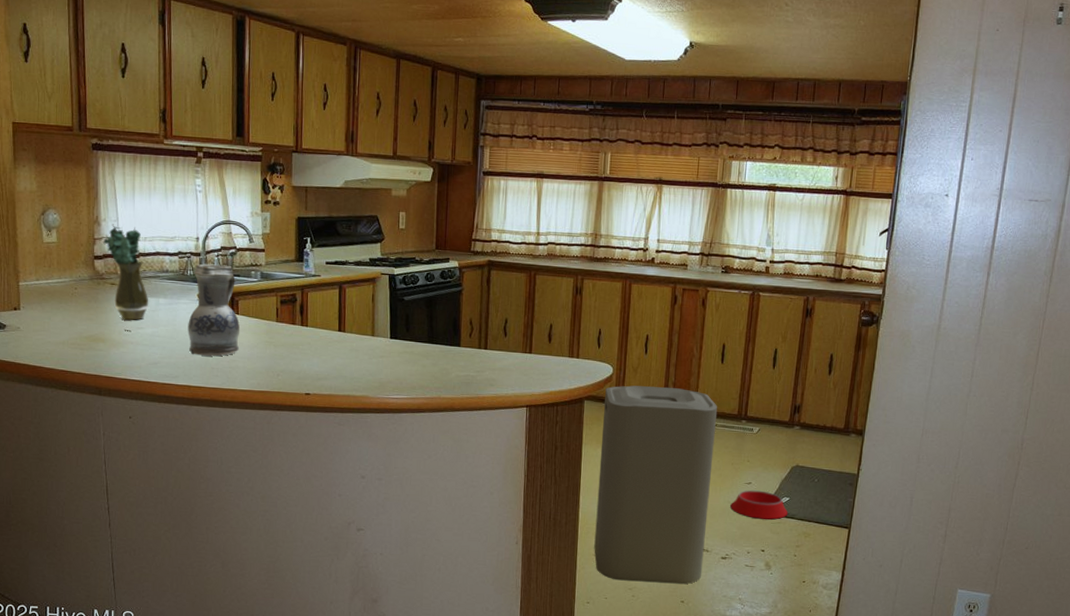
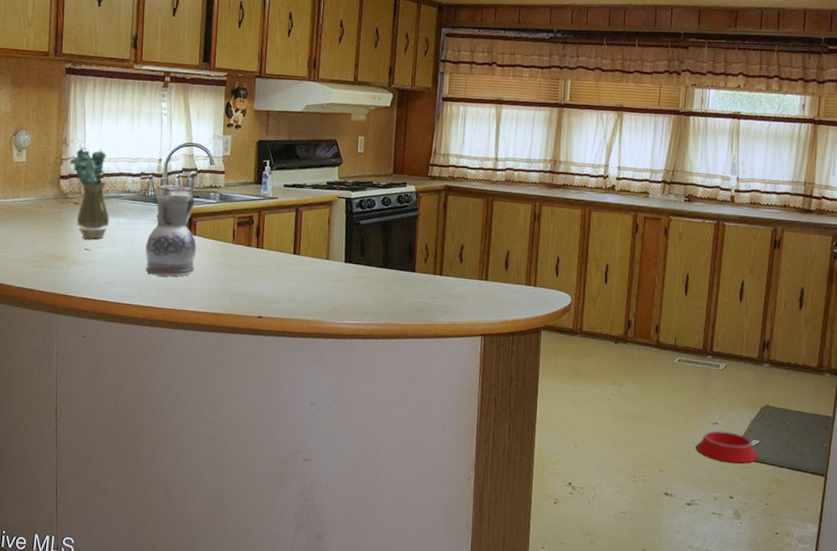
trash can: present [594,385,718,584] -> none [550,316,682,531]

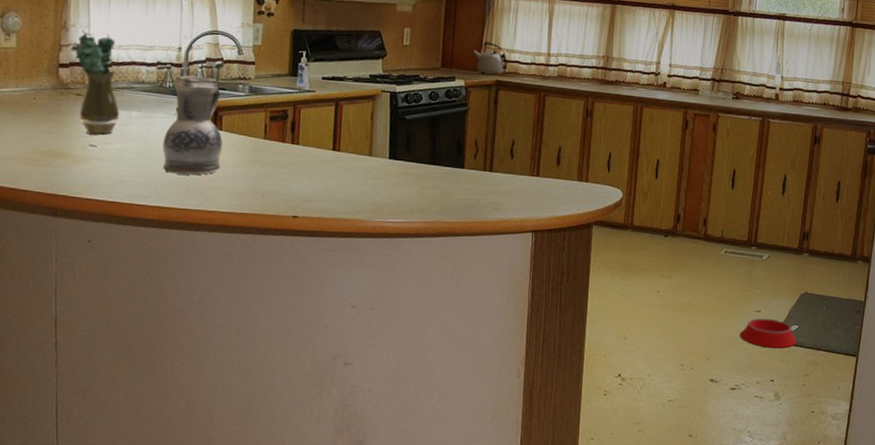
kettle: none [422,147,457,180] -> present [472,41,508,75]

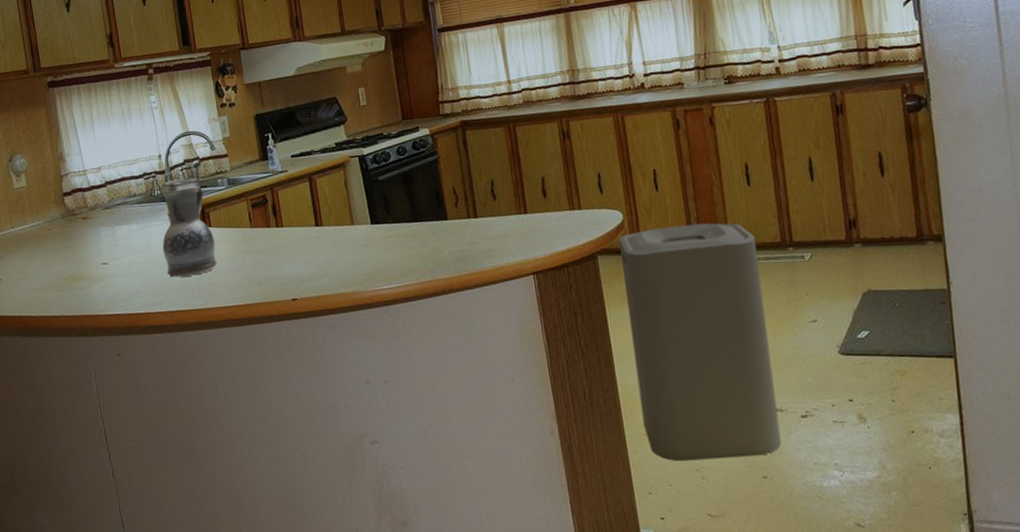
vase: present [71,30,120,135] -> none [70,157,122,253]
kettle: present [472,41,508,75] -> none [430,83,470,117]
trash can: none [600,210,728,417] -> present [619,223,782,462]
pet bowl: present [740,318,798,348] -> none [797,327,872,363]

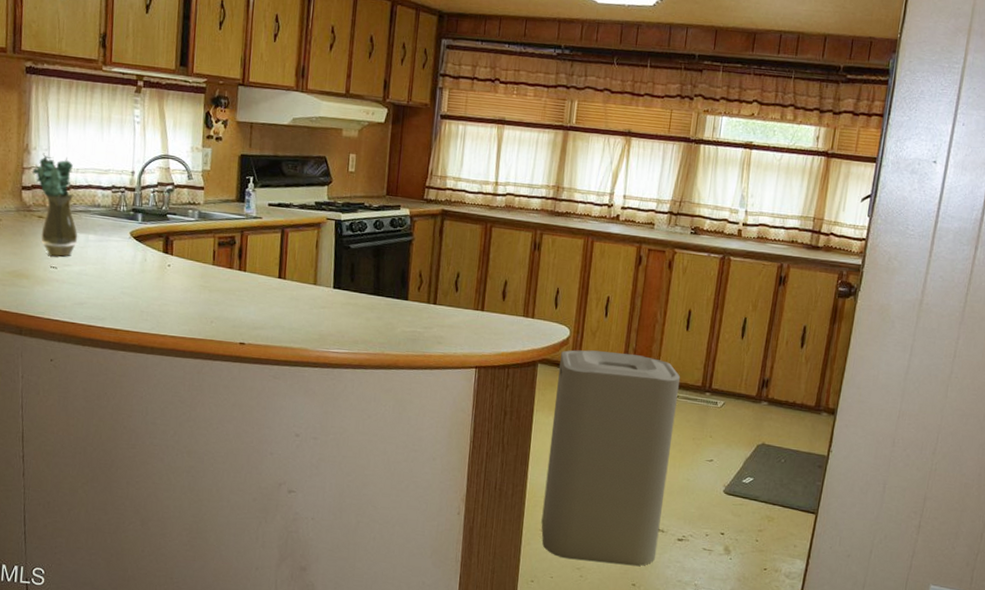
vase: none [70,157,122,253] -> present [32,153,78,257]
ceramic jug: present [161,177,218,278] -> none [117,199,174,300]

